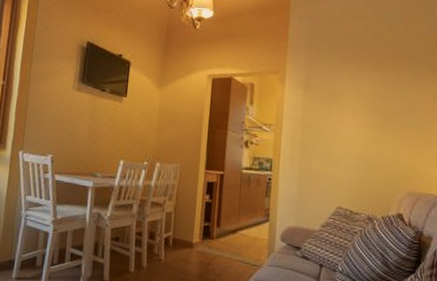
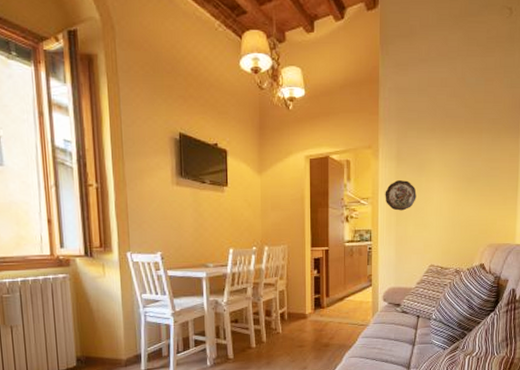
decorative plate: none [289,109,325,143] -> present [385,180,417,211]

